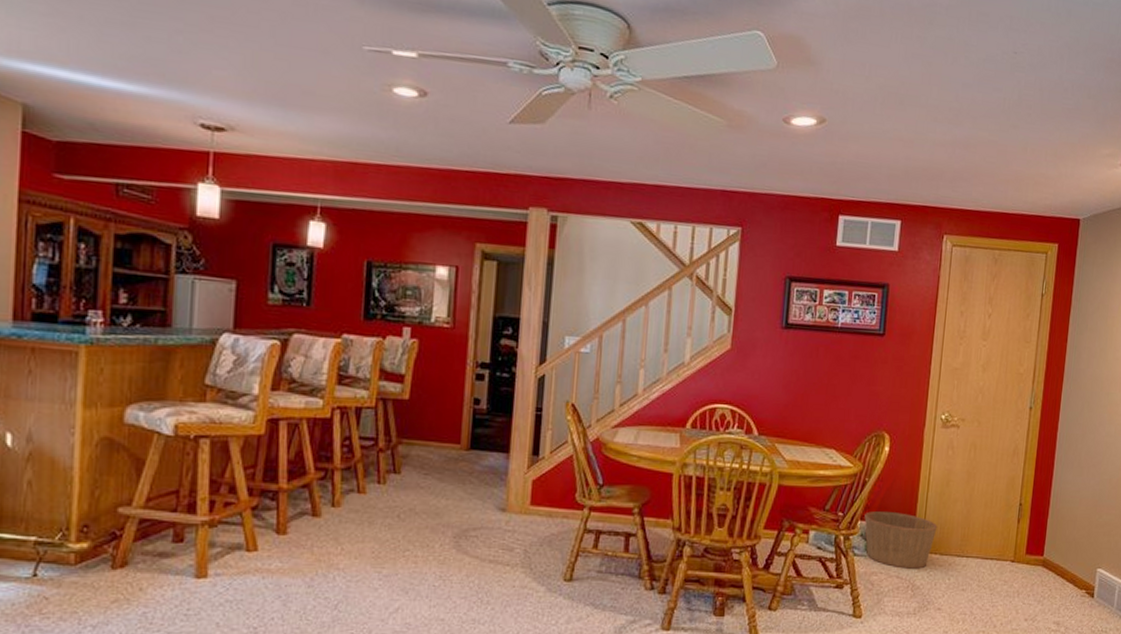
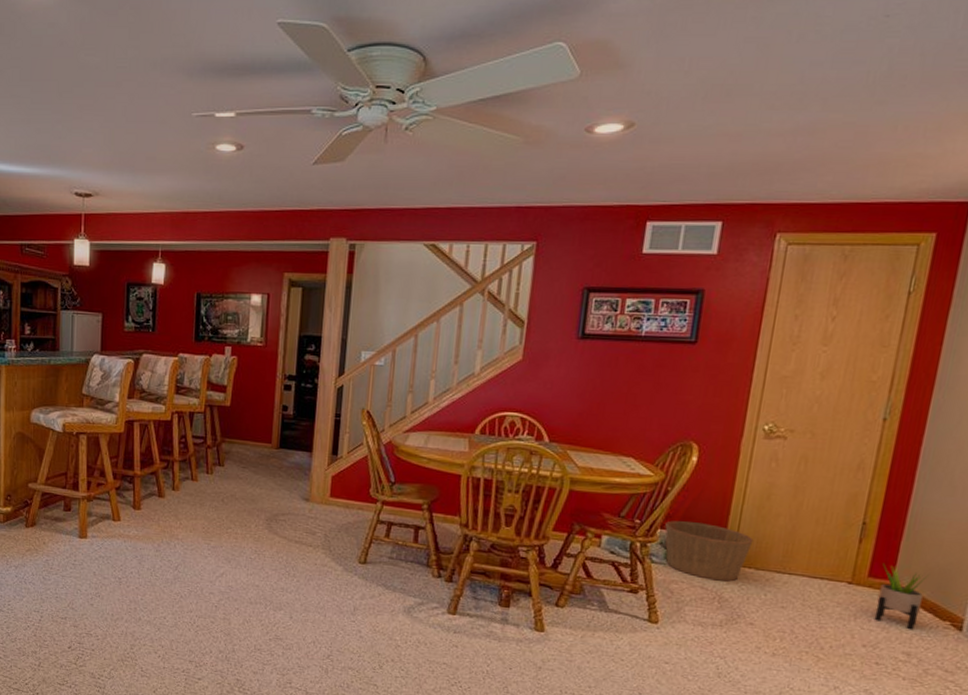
potted plant: none [1032,540,1068,601] -> present [874,563,928,630]

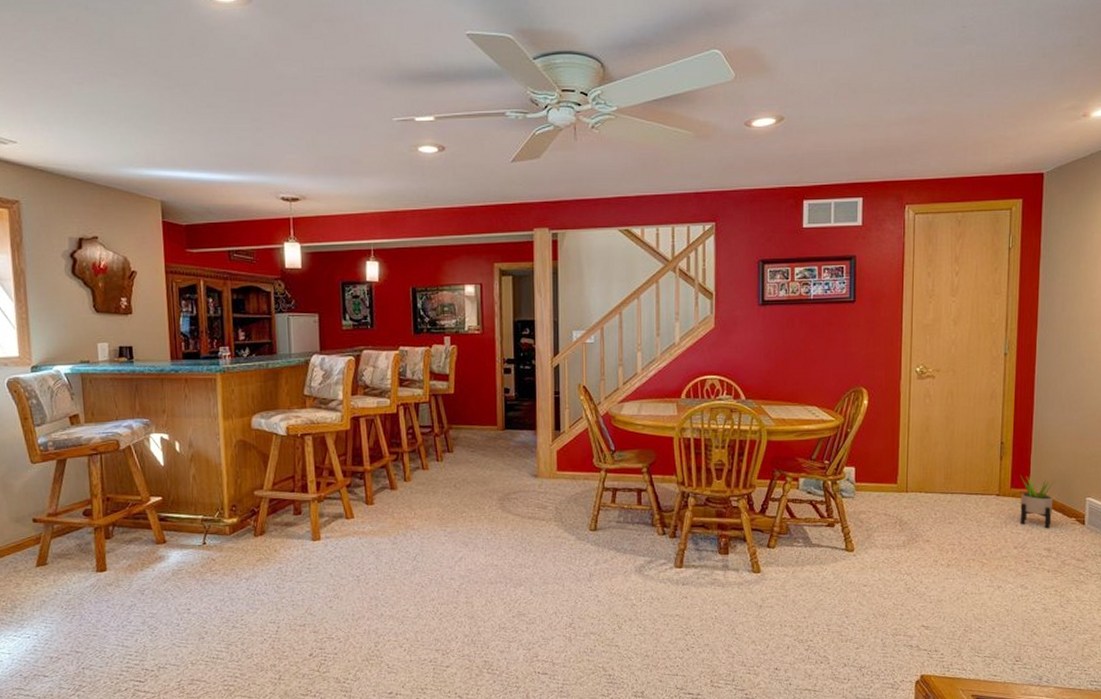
basket: present [665,520,754,582] -> none [849,457,920,507]

